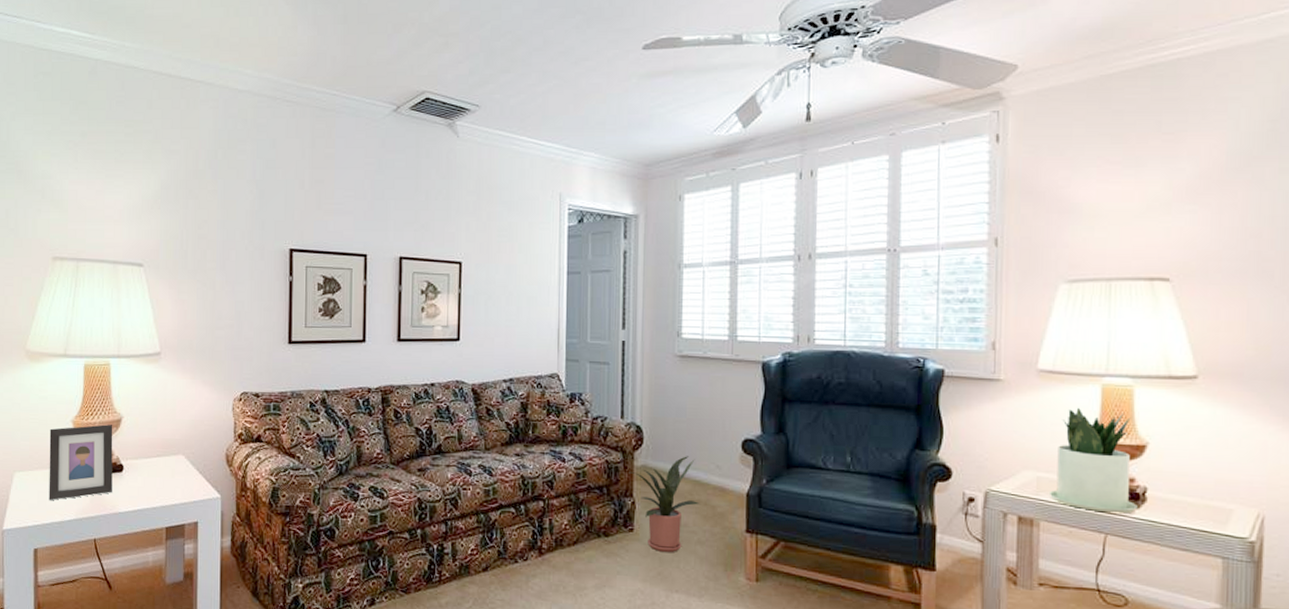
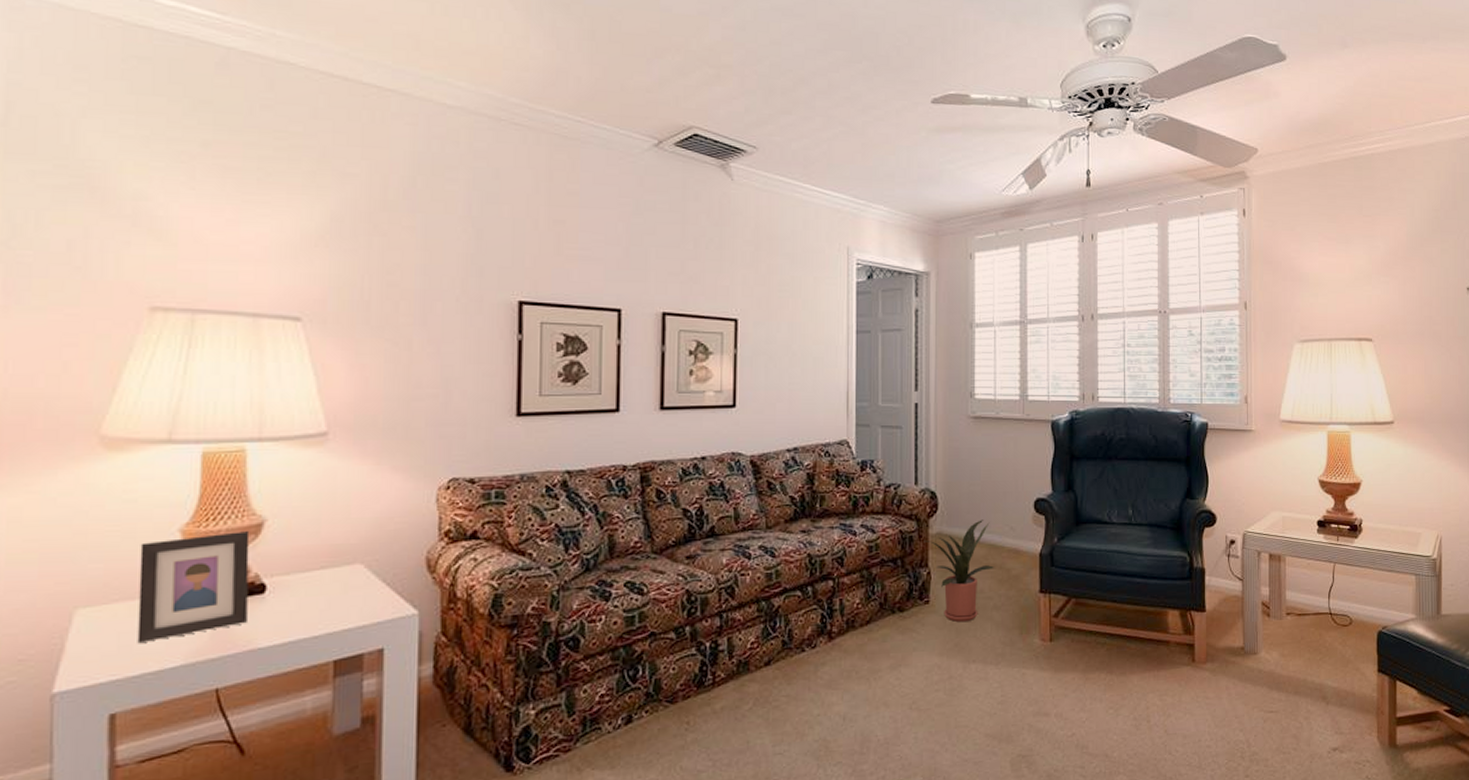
planter: present [1048,407,1138,514] -> none [1291,452,1356,544]

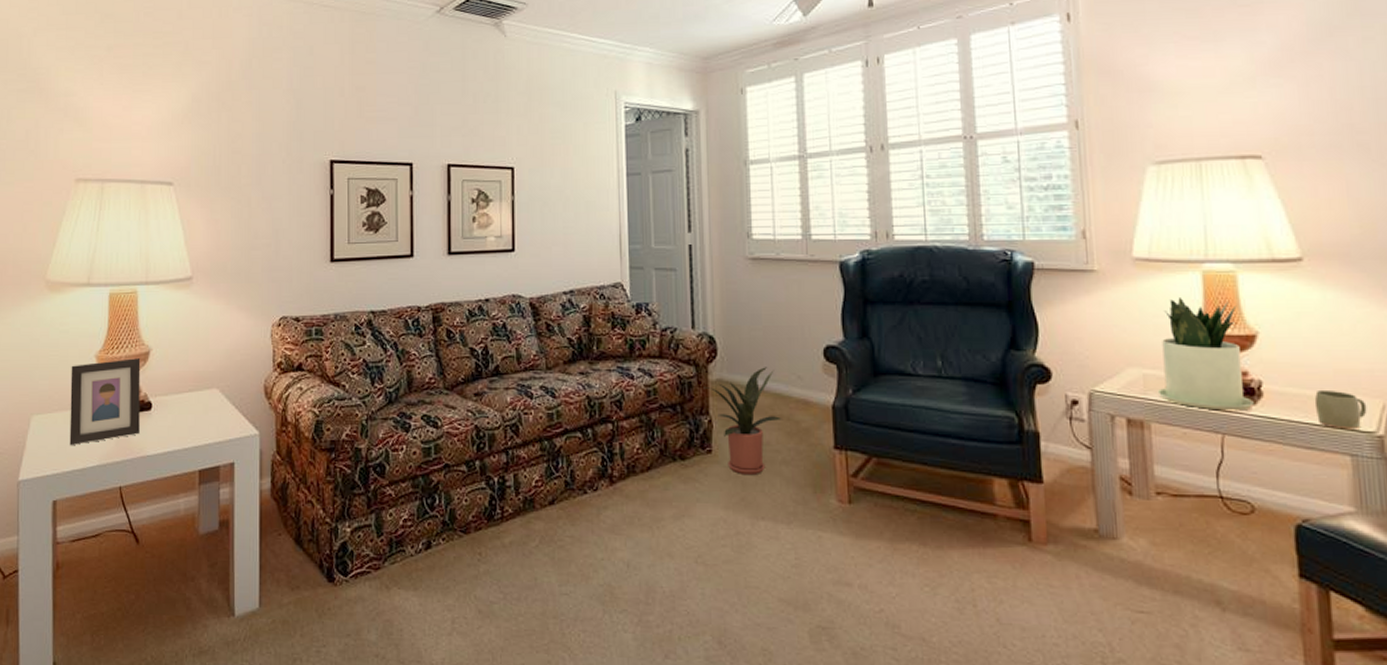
planter: none [1291,452,1356,544] -> present [1157,296,1254,411]
mug: none [1395,524,1427,555] -> present [1314,389,1367,430]

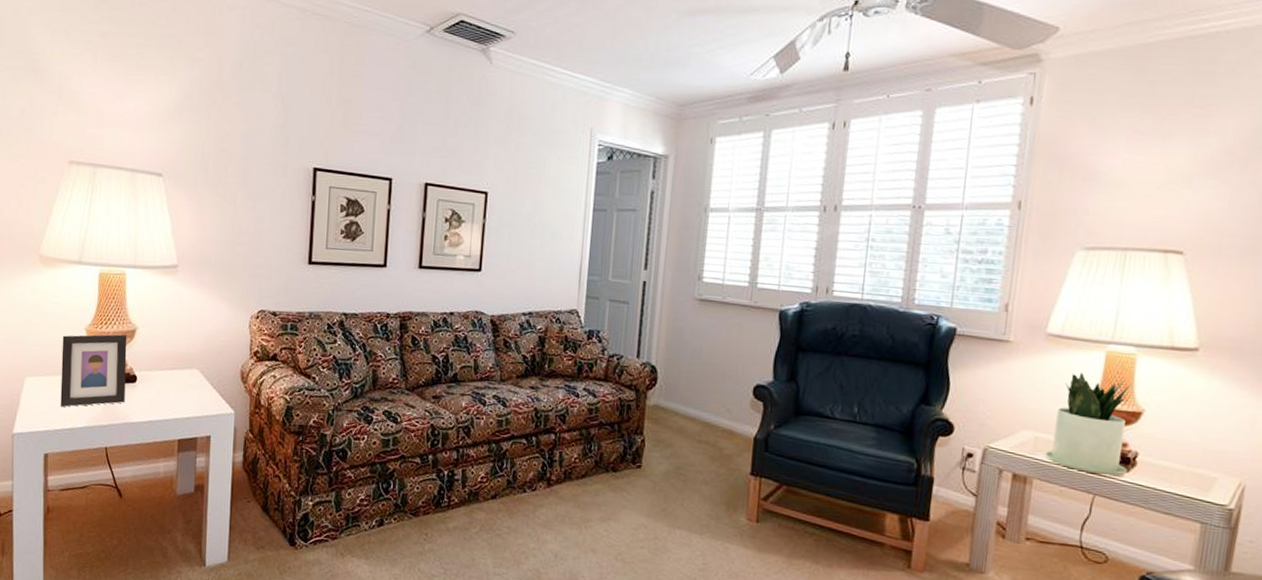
house plant: present [703,367,782,476] -> none [641,398,708,491]
mug: present [1314,389,1367,430] -> none [1179,465,1225,502]

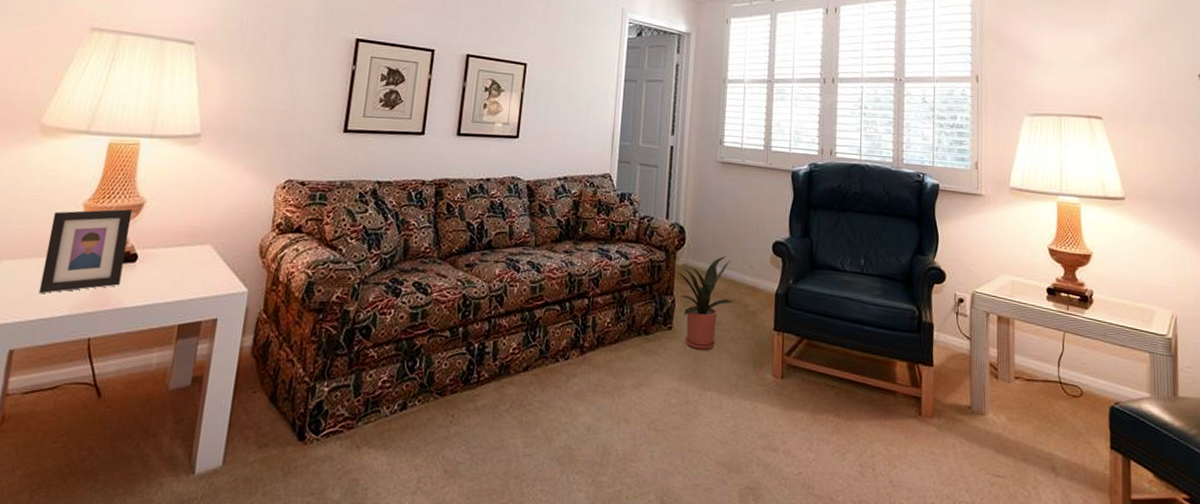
house plant: none [641,398,708,491] -> present [671,256,734,351]
planter: present [1044,372,1131,476] -> none [1020,220,1087,314]

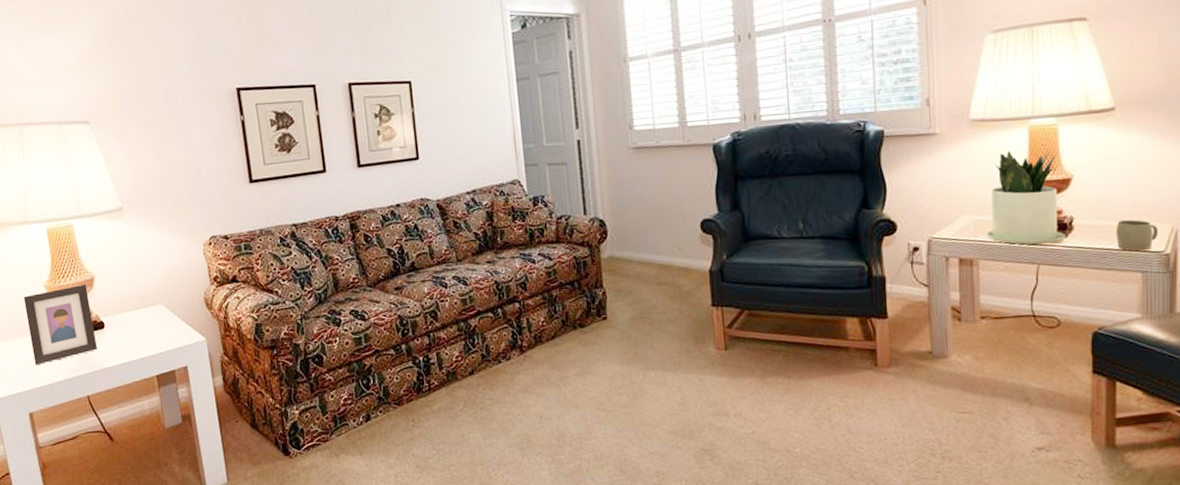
house plant: present [671,256,734,351] -> none [597,242,666,335]
planter: none [1020,220,1087,314] -> present [985,150,1066,245]
mug: none [1127,300,1162,333] -> present [1115,219,1159,251]

